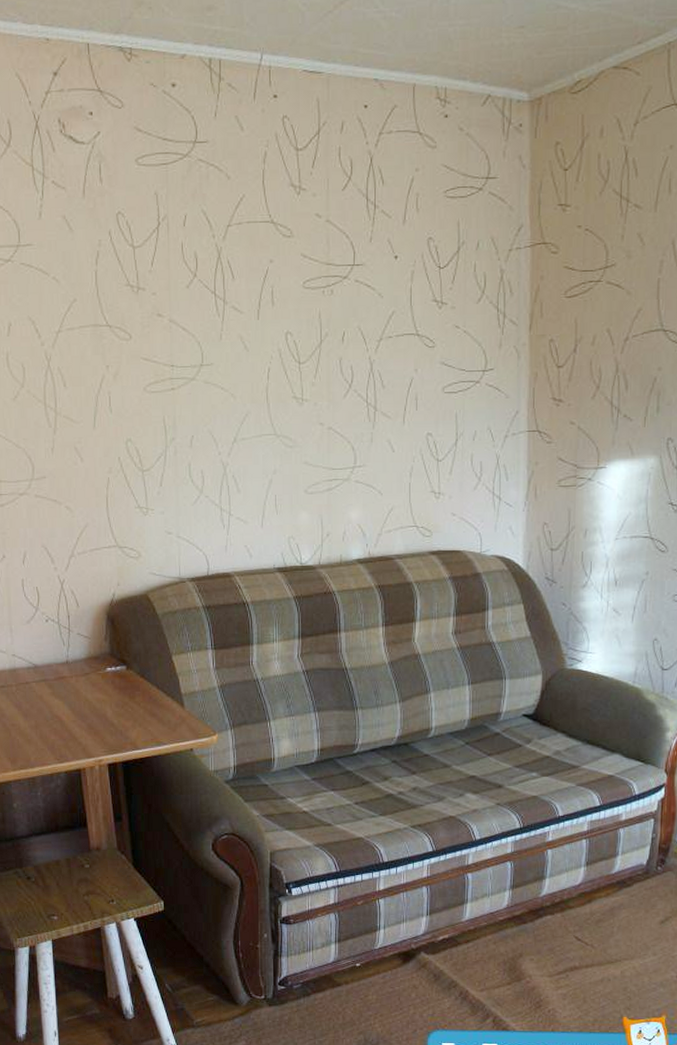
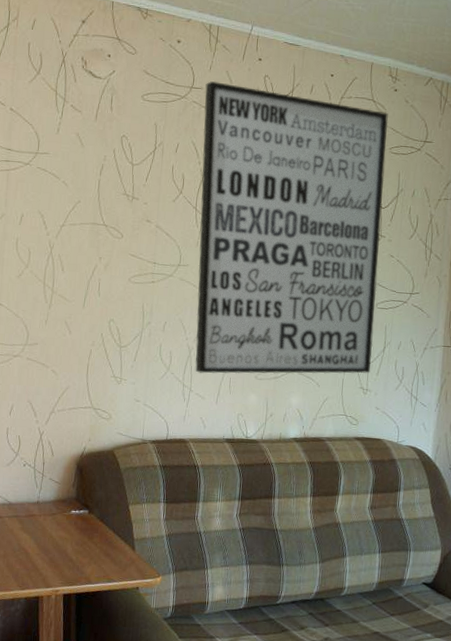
wall art: none [211,130,443,493] -> present [195,80,389,374]

